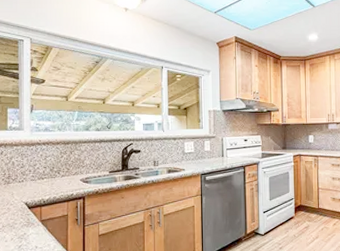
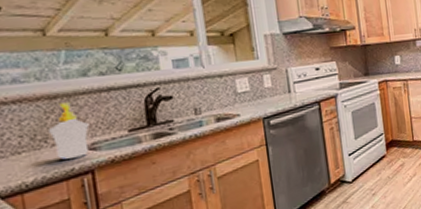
soap bottle: none [62,147,86,187] -> present [49,102,90,160]

